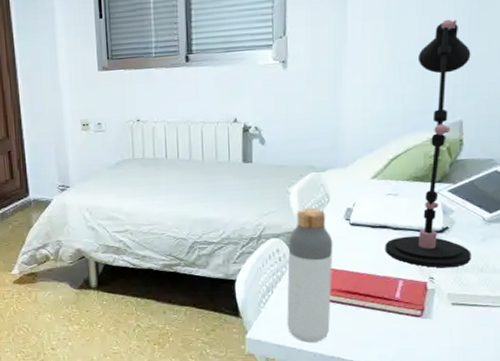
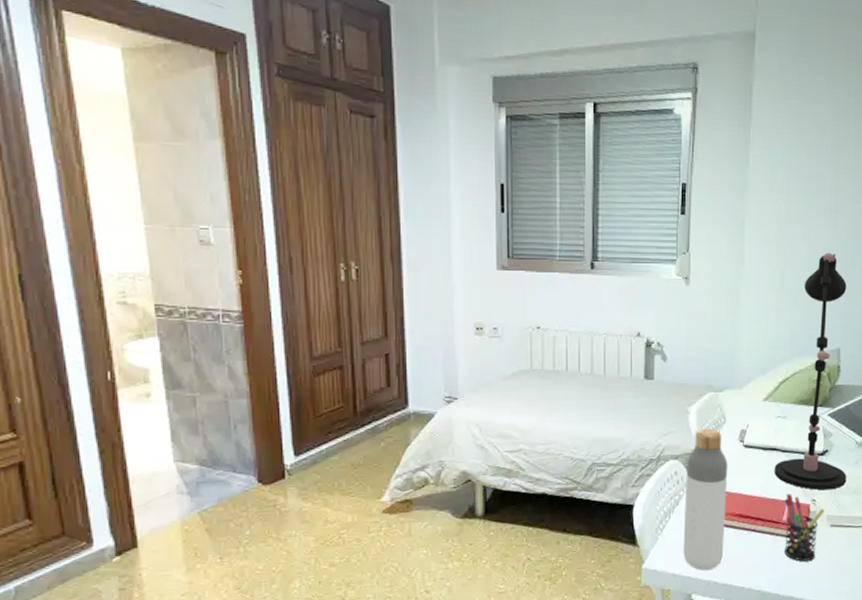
pen holder: none [397,271,445,339] -> present [784,494,825,562]

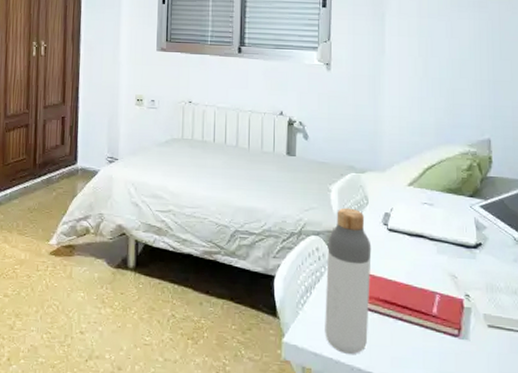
desk lamp: present [774,252,847,490] -> none [421,44,505,287]
pen holder: present [784,494,825,562] -> none [434,285,481,362]

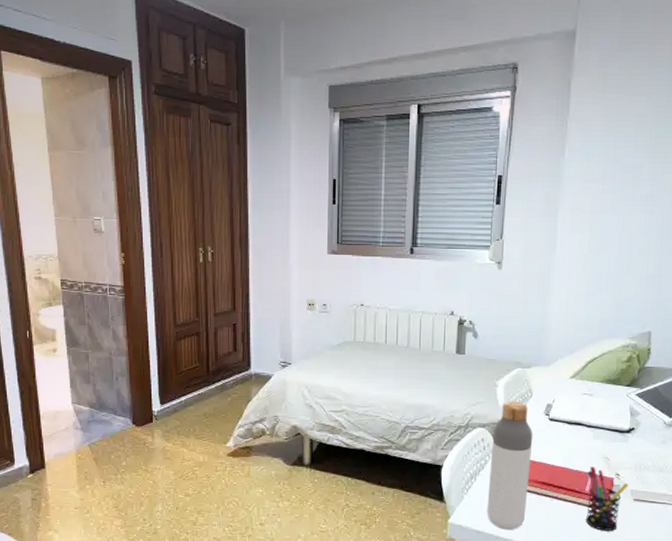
pen holder: none [434,285,481,362] -> present [585,467,629,531]

